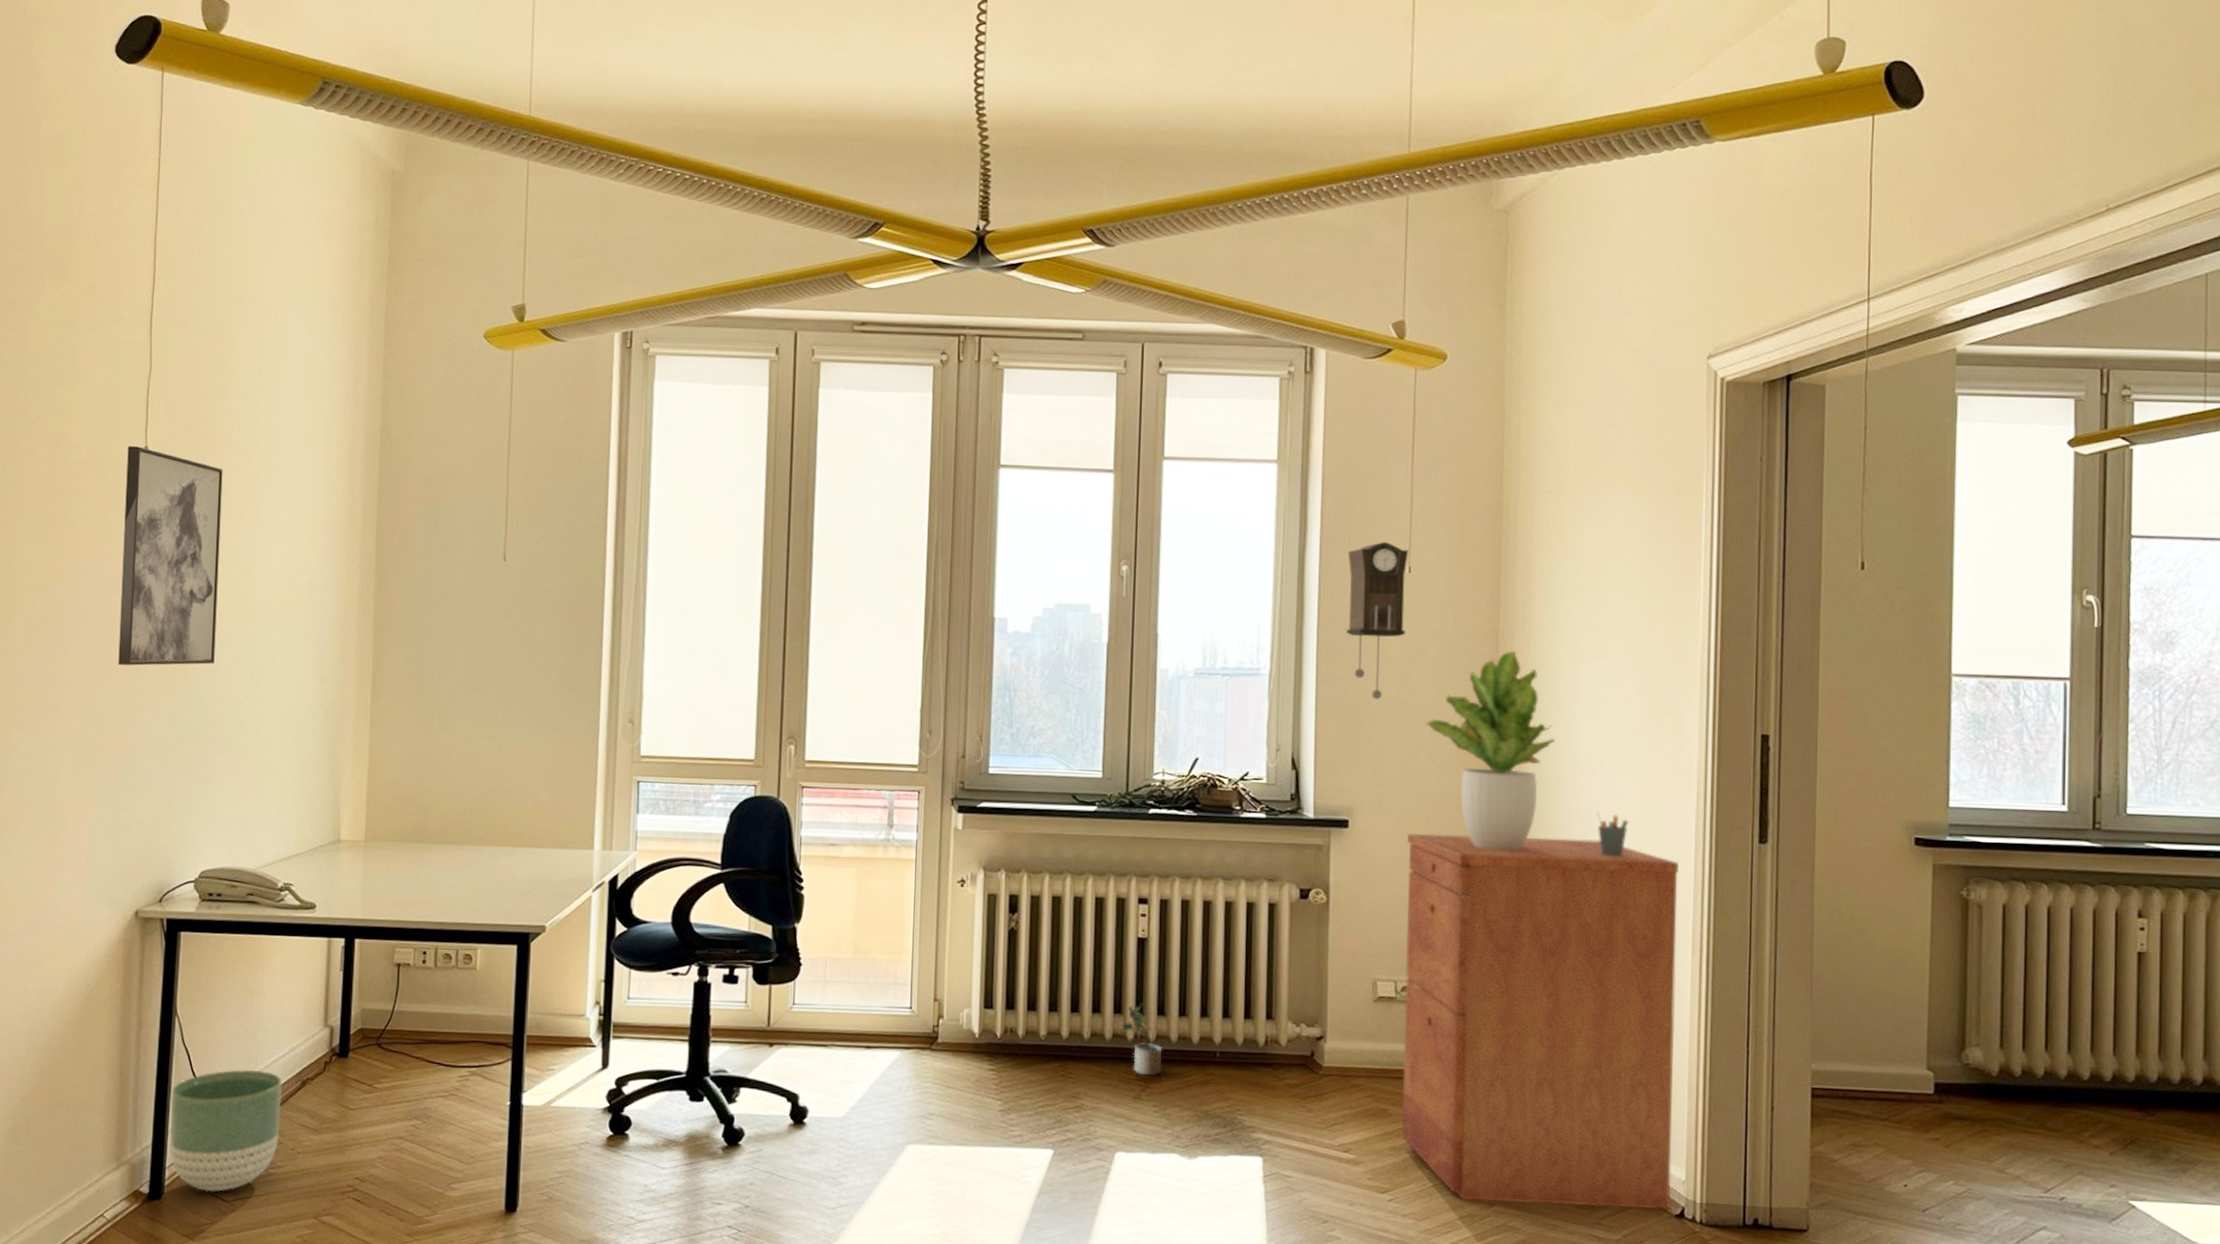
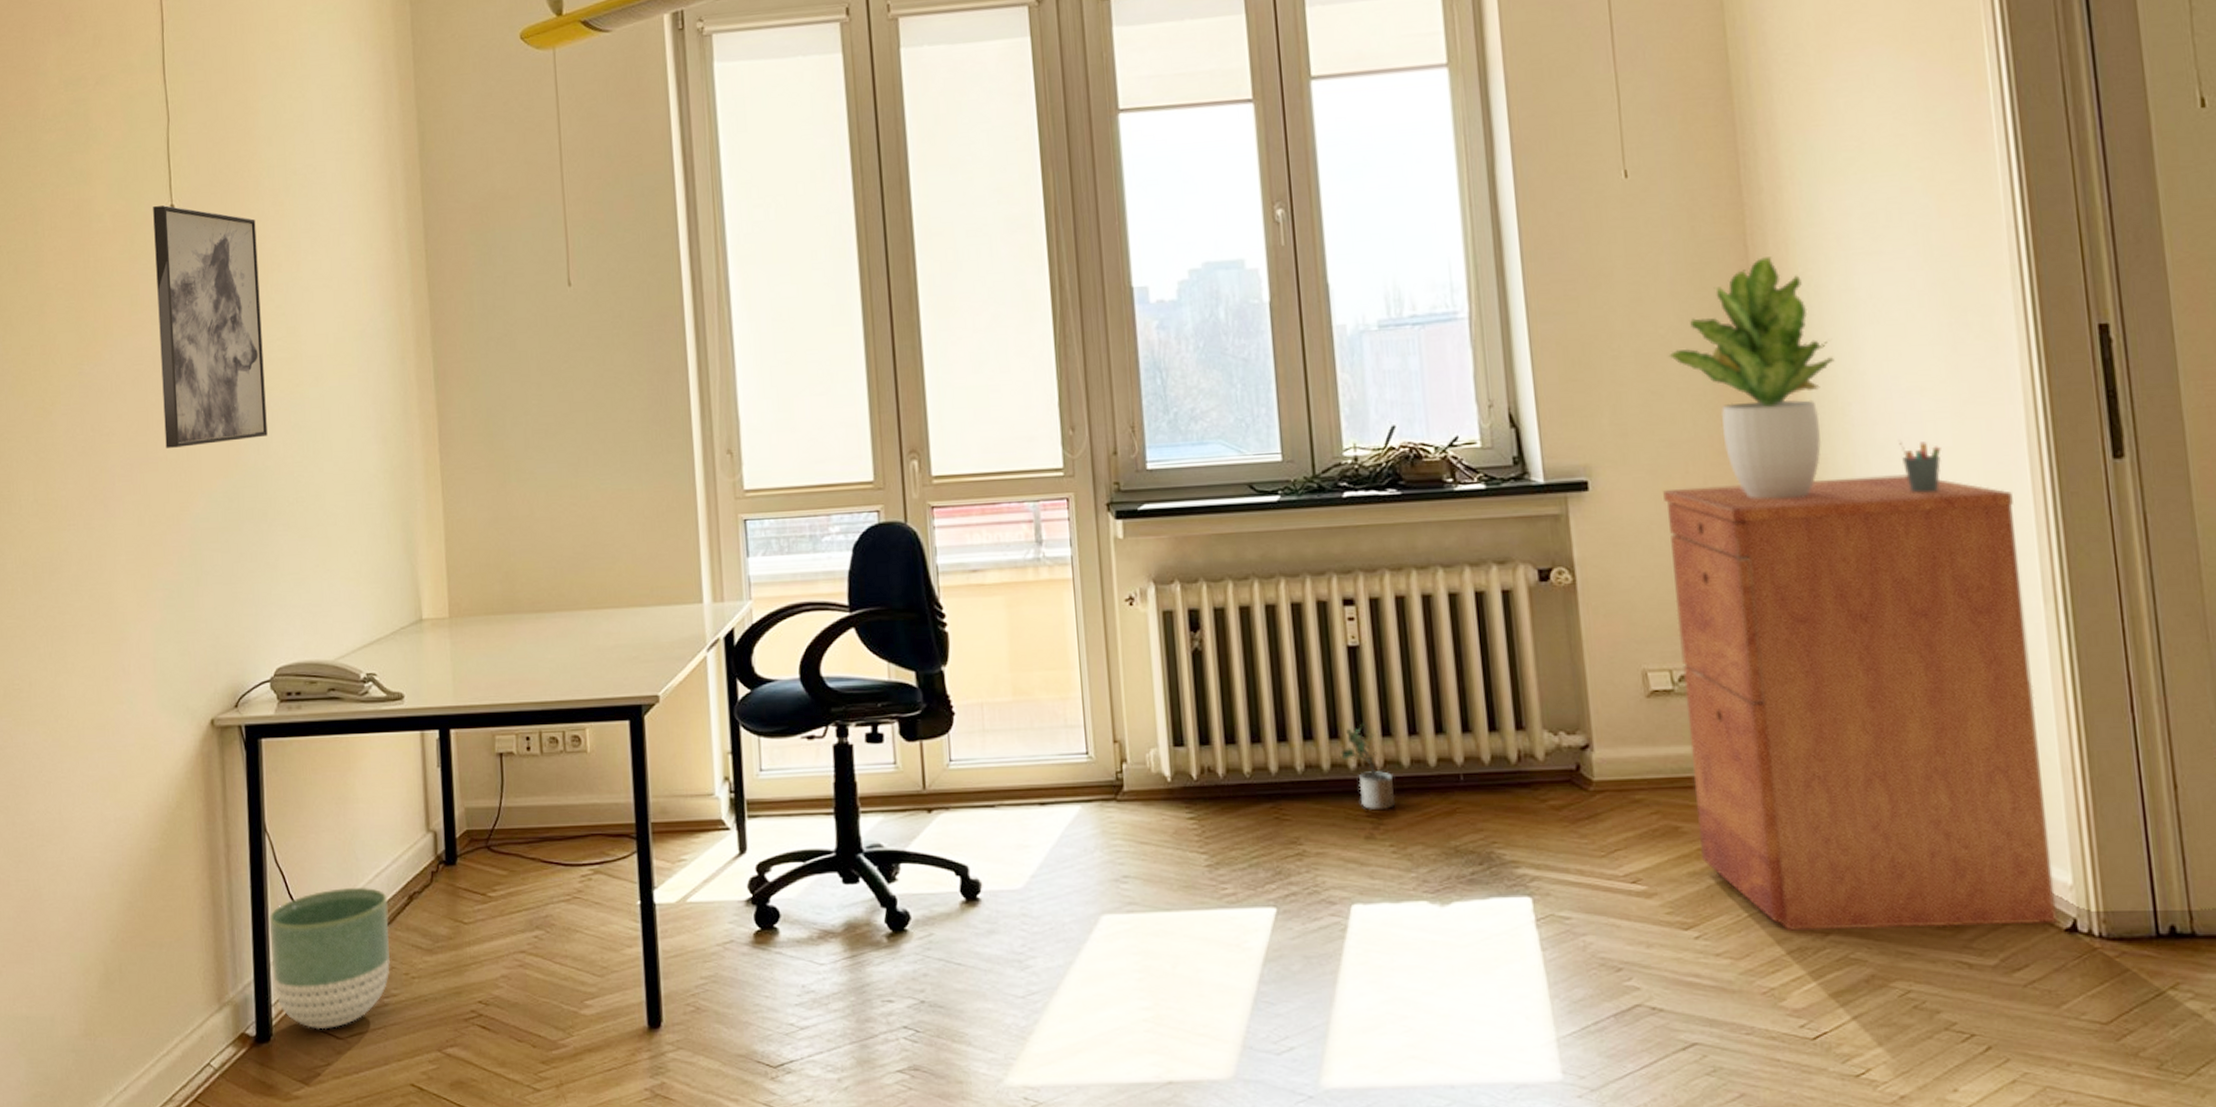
pendulum clock: present [1346,541,1409,700] -> none [1547,143,1631,334]

